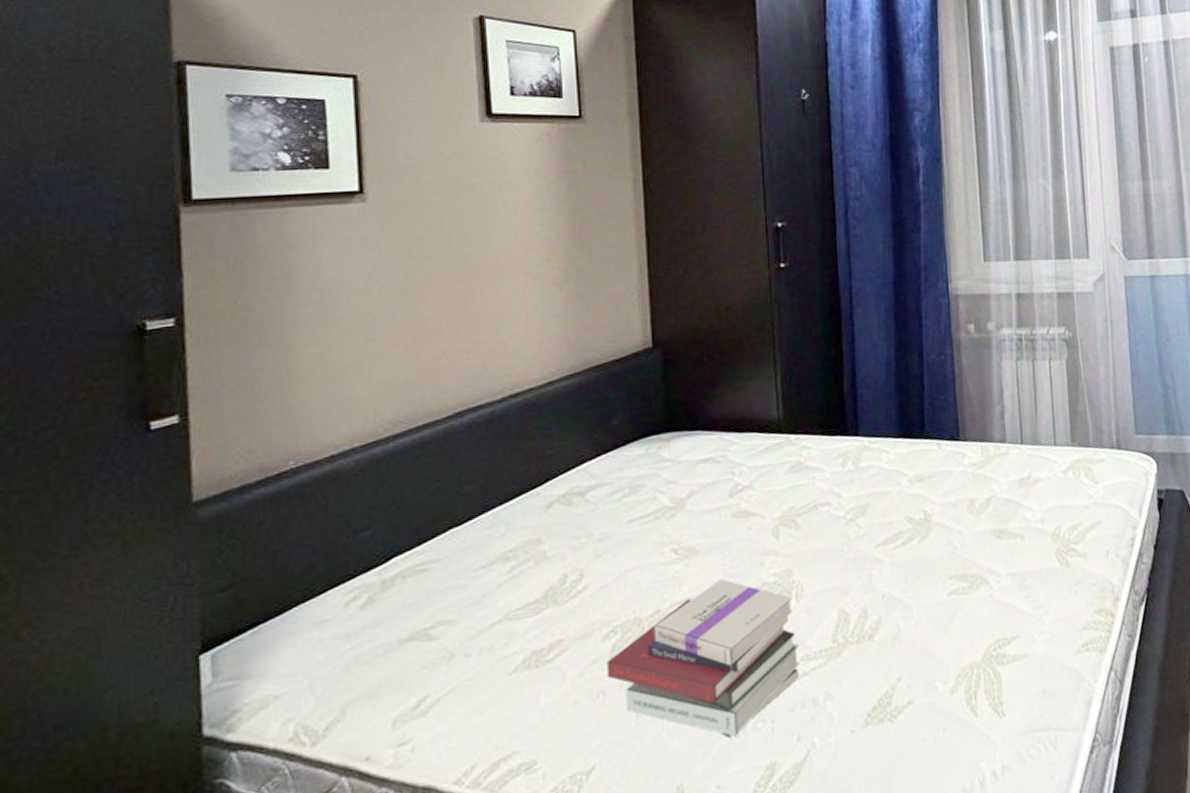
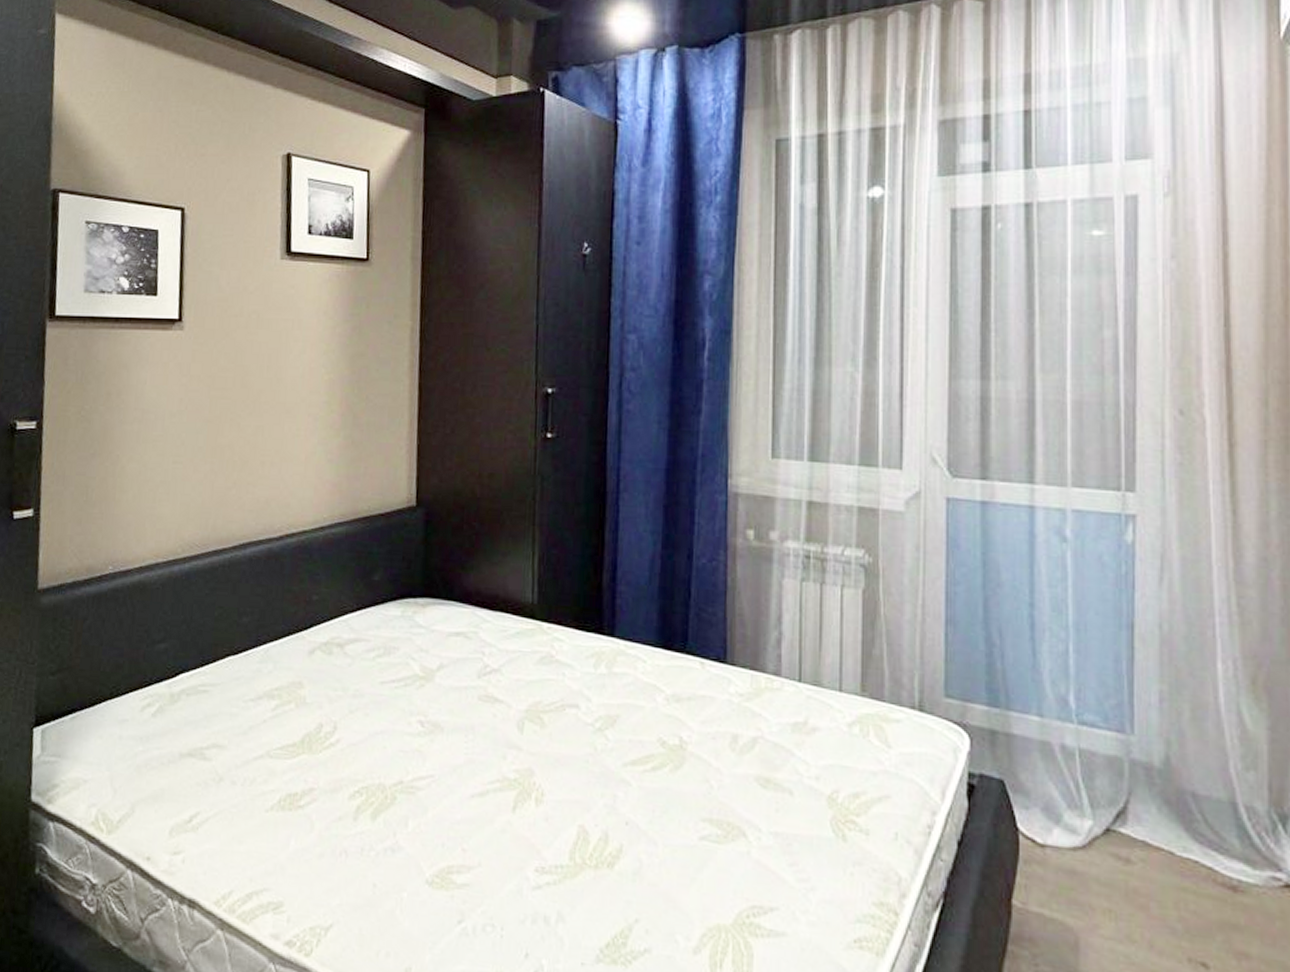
books: present [606,579,801,737] -> none [350,763,535,934]

